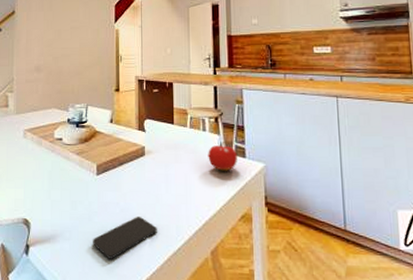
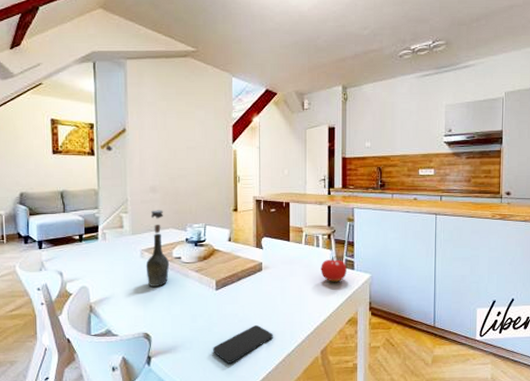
bottle: none [28,89,51,169] -> present [145,210,170,287]

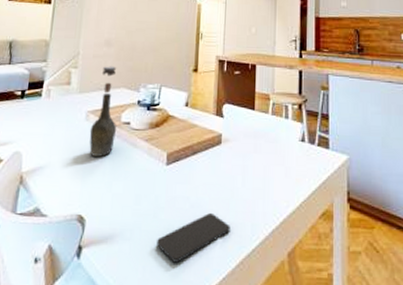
fruit: present [321,256,347,282] -> none [289,131,320,163]

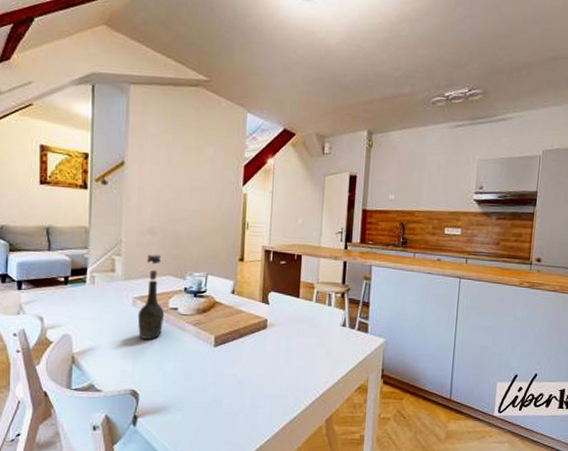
smartphone: present [157,212,230,263] -> none [207,387,275,428]

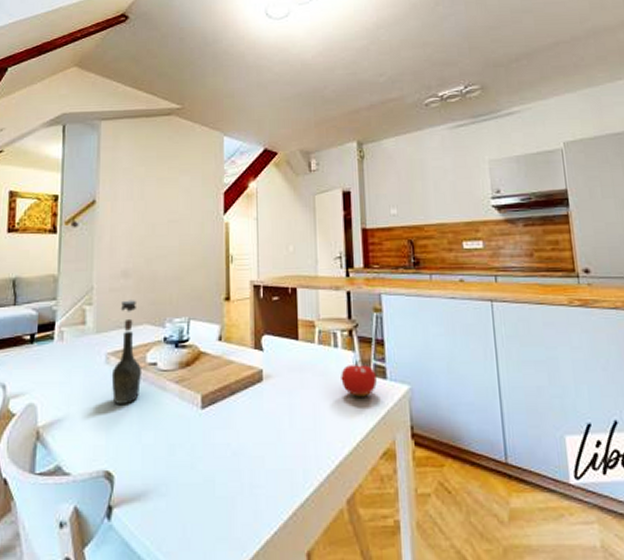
fruit: none [331,317,360,345] -> present [341,360,377,397]

